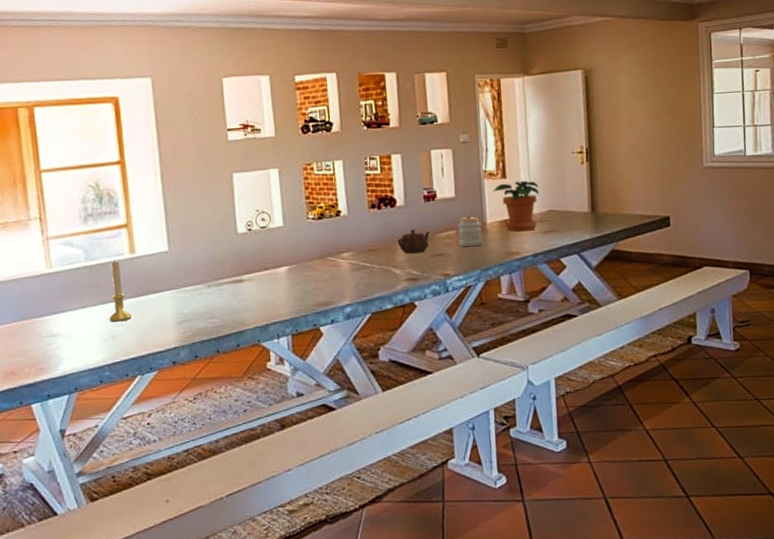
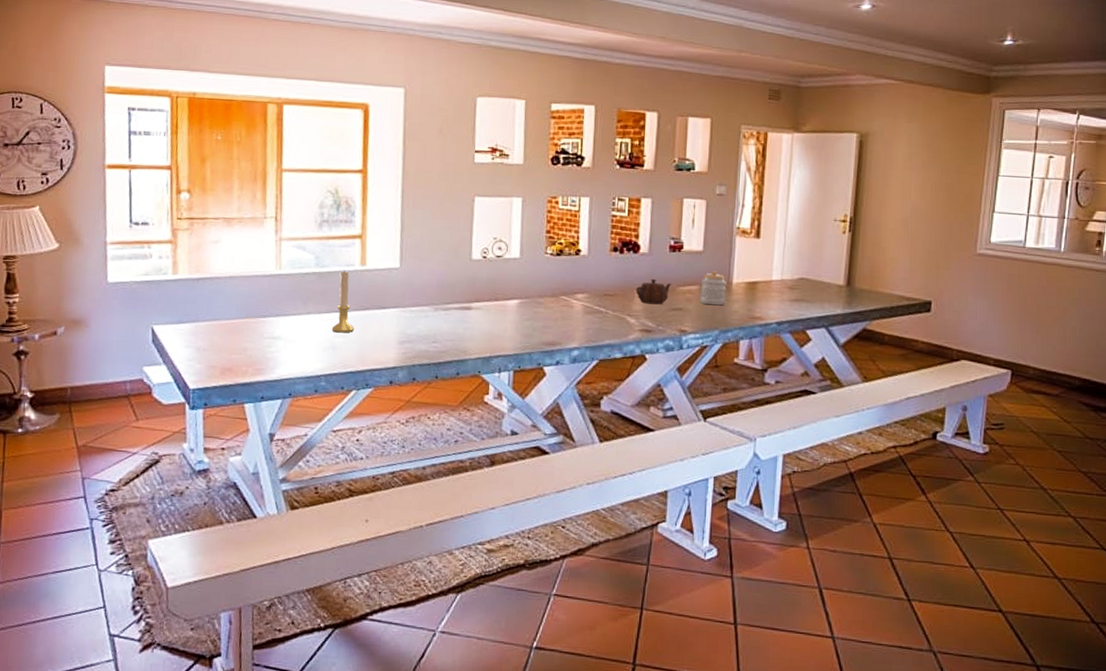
potted plant: present [493,180,539,232] -> none [744,242,794,297]

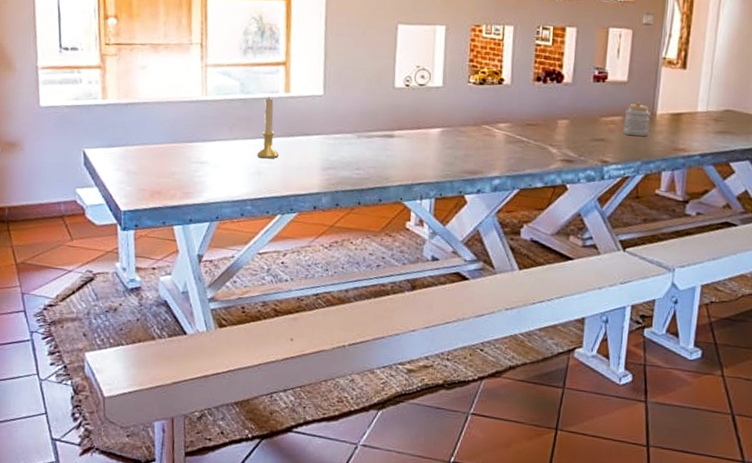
teapot: present [635,278,672,305] -> none [557,108,595,135]

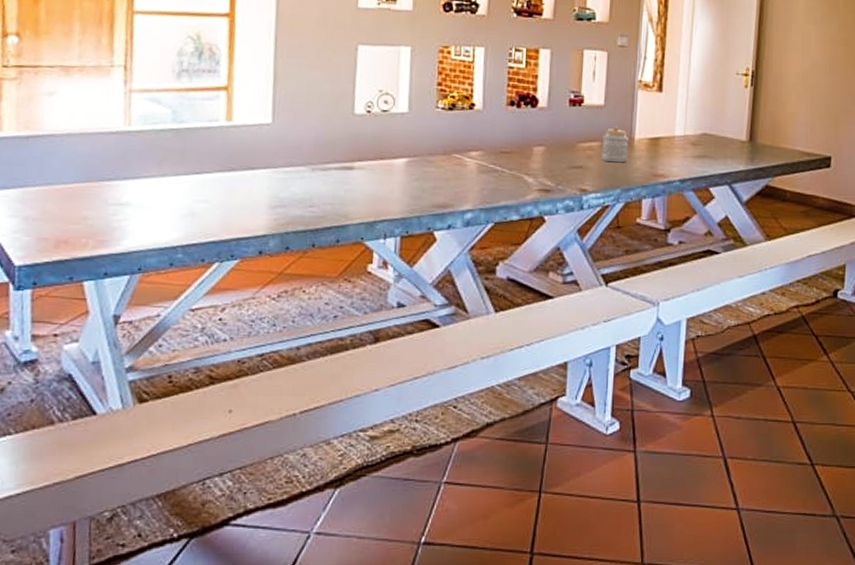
candle holder: present [257,97,279,159] -> none [190,126,218,198]

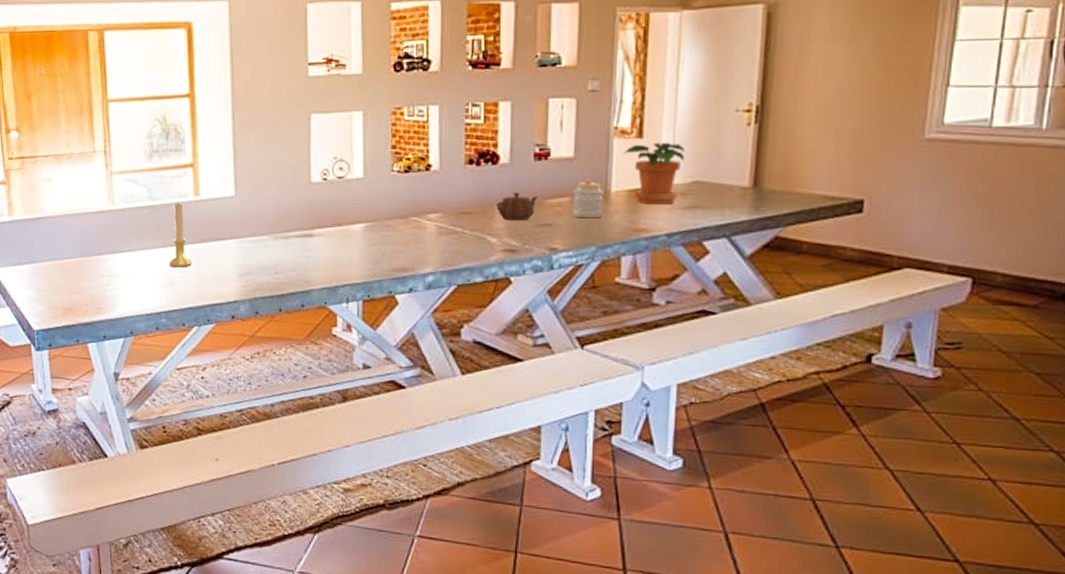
candle holder: none [190,126,218,198] -> present [169,202,191,268]
teapot: none [533,134,572,162] -> present [495,192,539,221]
potted plant: none [646,97,696,153] -> present [623,142,685,205]

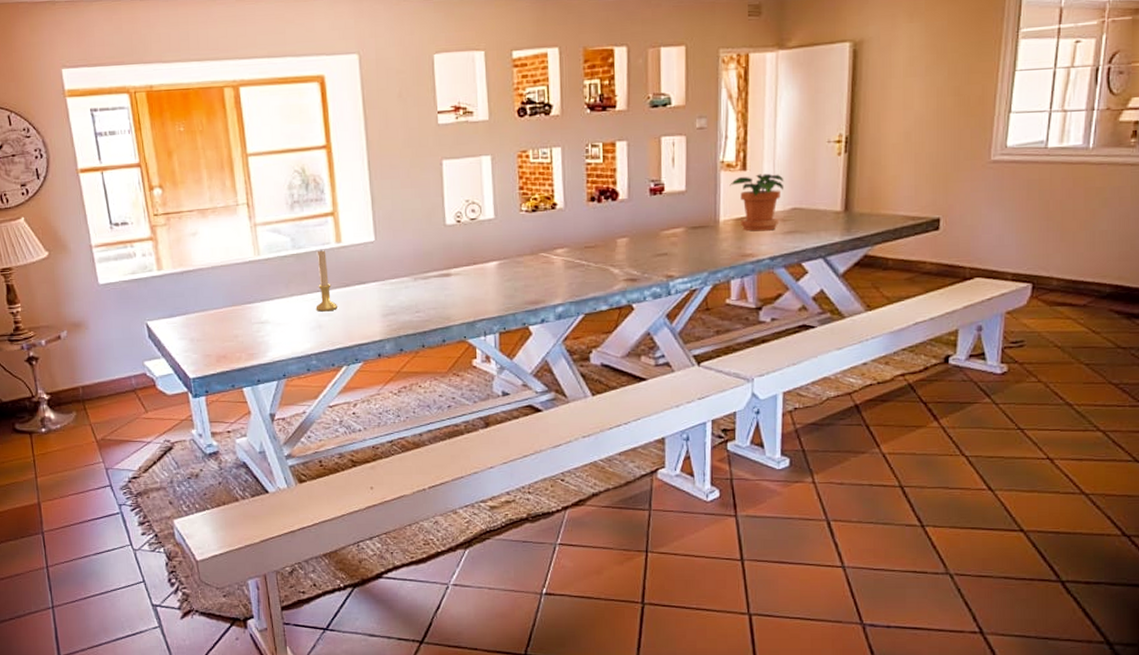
teapot: present [495,192,539,221] -> none [616,225,655,252]
jar: present [572,178,603,219] -> none [685,209,713,247]

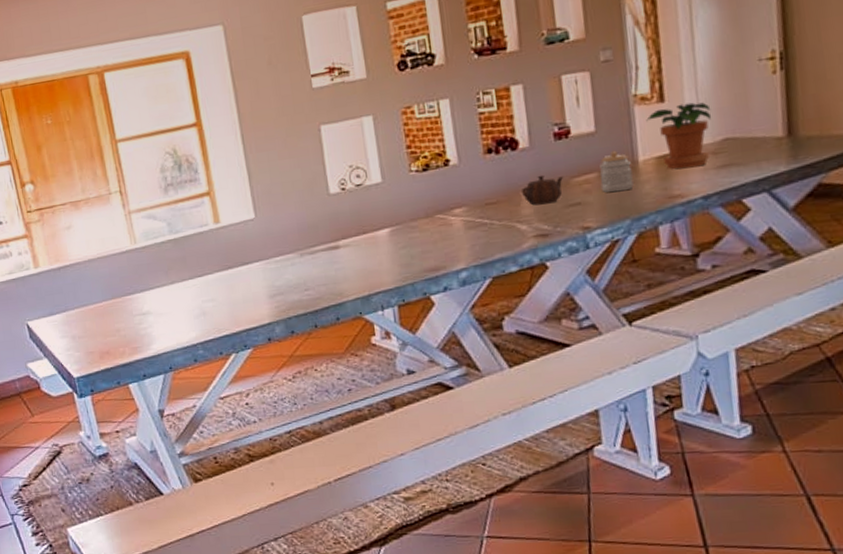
candle holder: present [316,249,337,312] -> none [195,231,221,298]
teapot: none [616,225,655,252] -> present [521,175,564,205]
jar: none [685,209,713,247] -> present [599,150,634,193]

